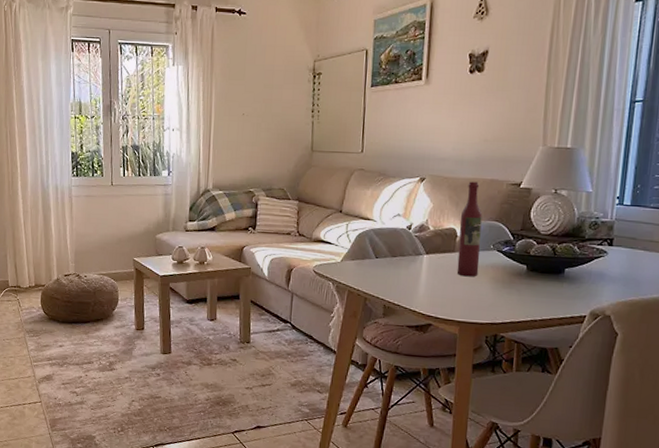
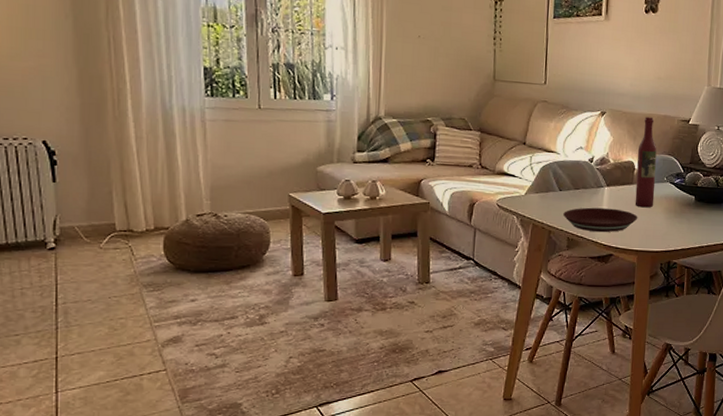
plate: none [380,275,461,301] -> present [563,207,638,232]

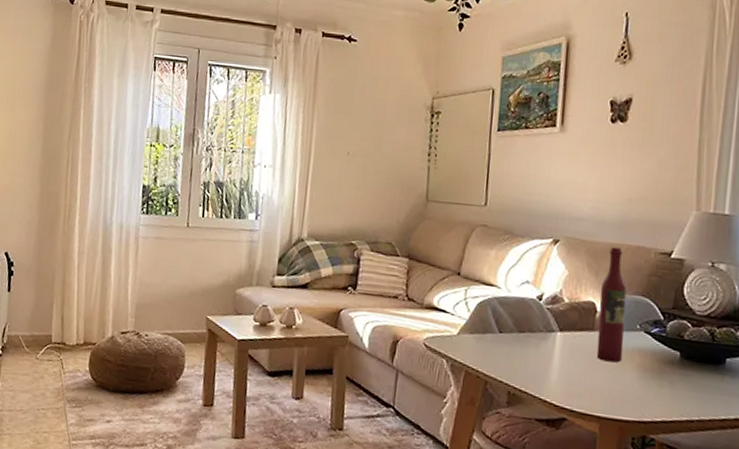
plate: present [563,207,638,232] -> none [503,355,601,390]

